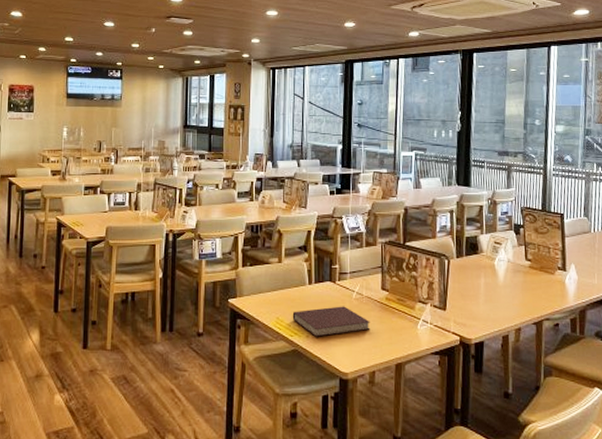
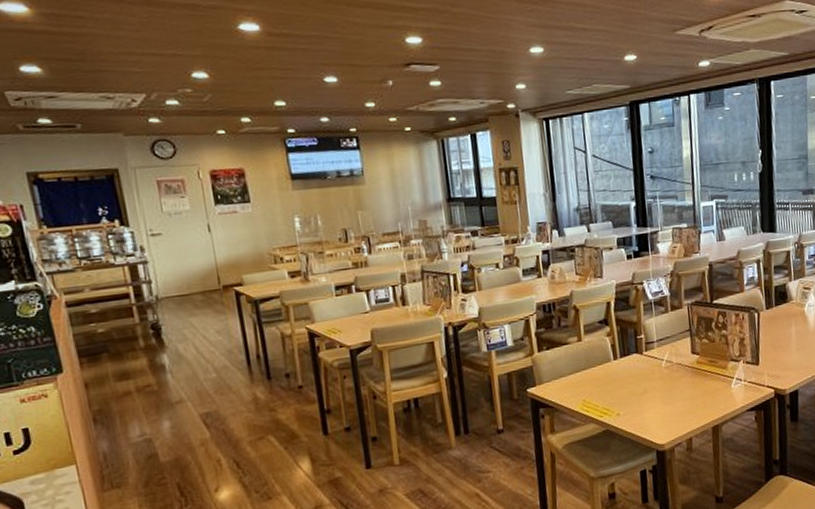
notebook: present [292,306,370,337] -> none [599,376,684,414]

